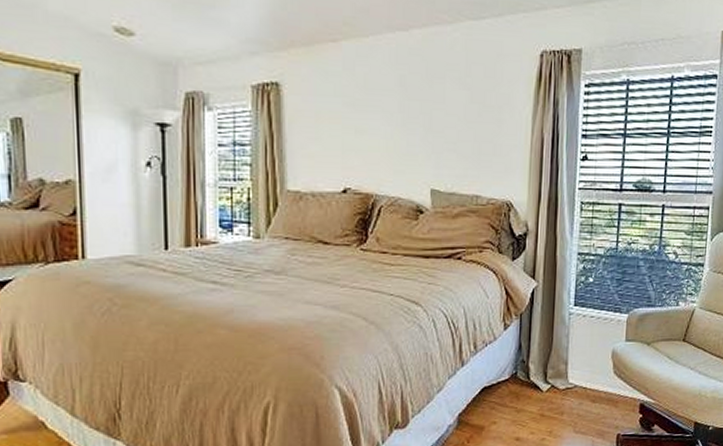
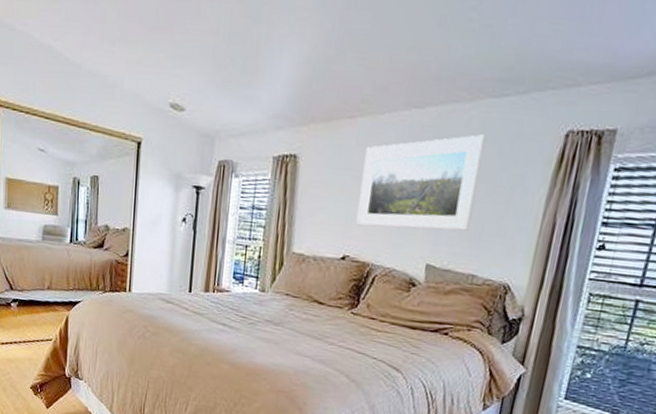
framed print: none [353,56,470,156] -> present [355,134,486,231]

